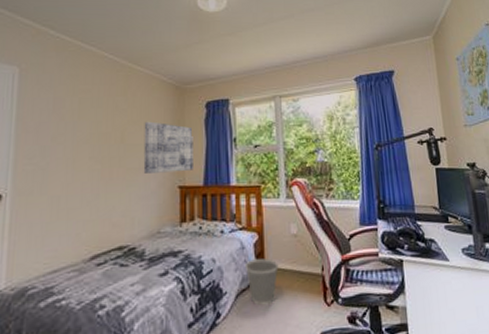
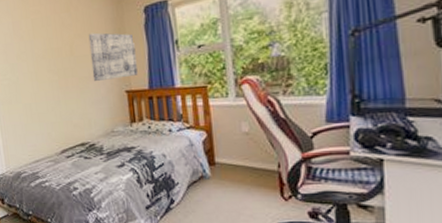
wastebasket: present [244,258,279,306] -> none [194,155,230,196]

